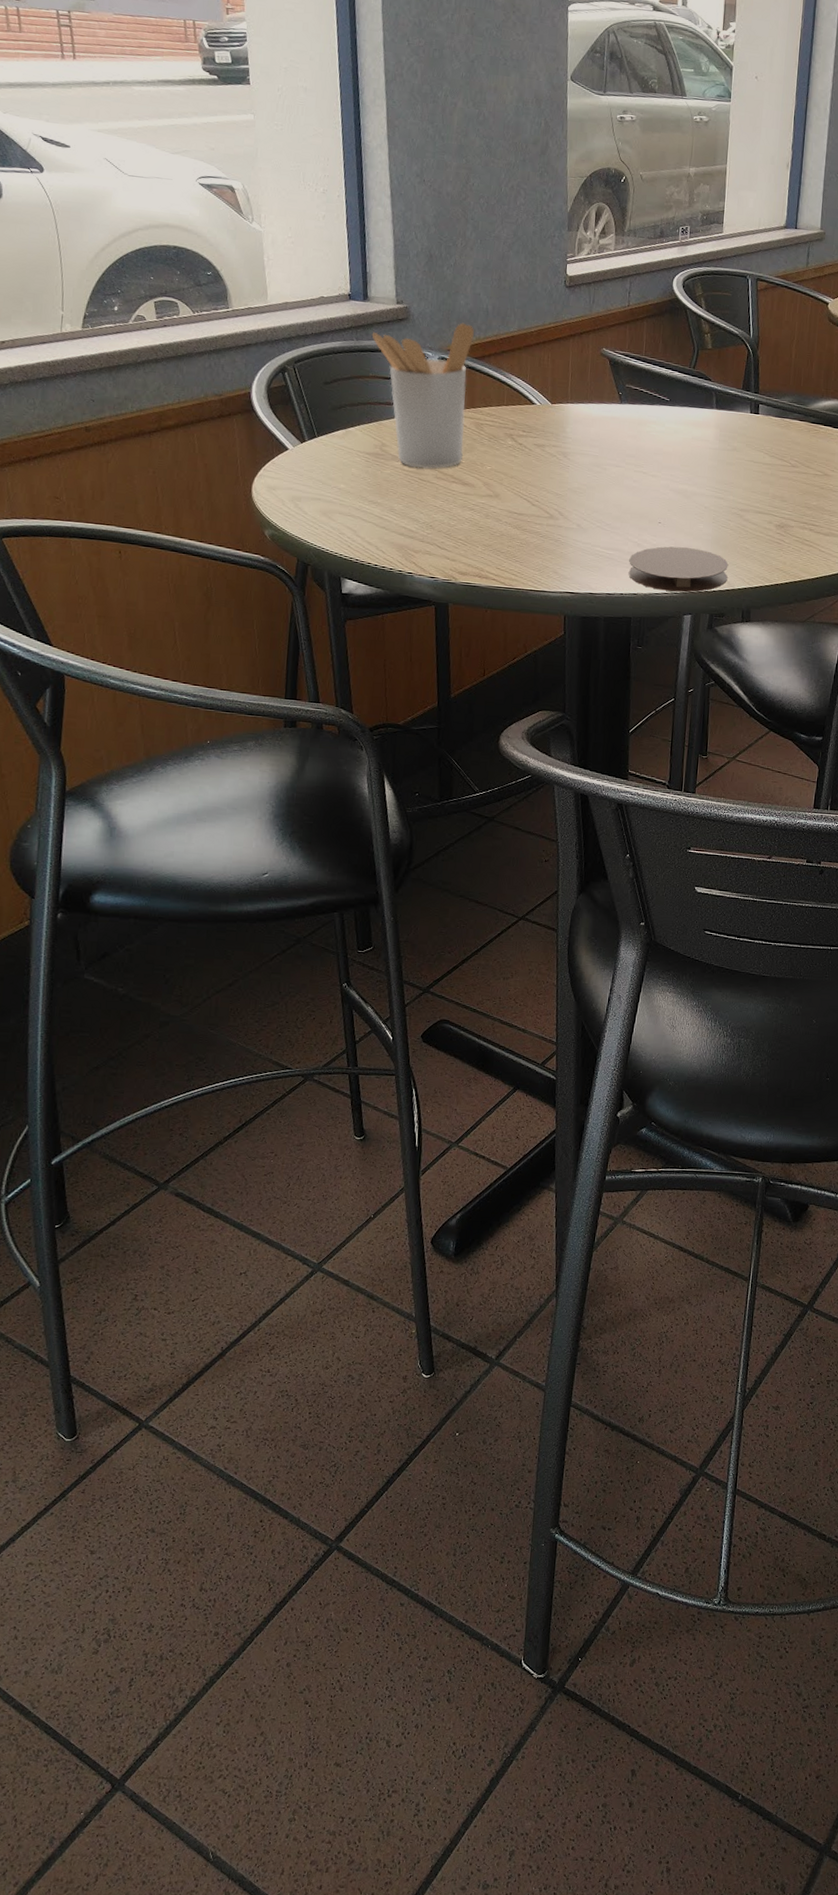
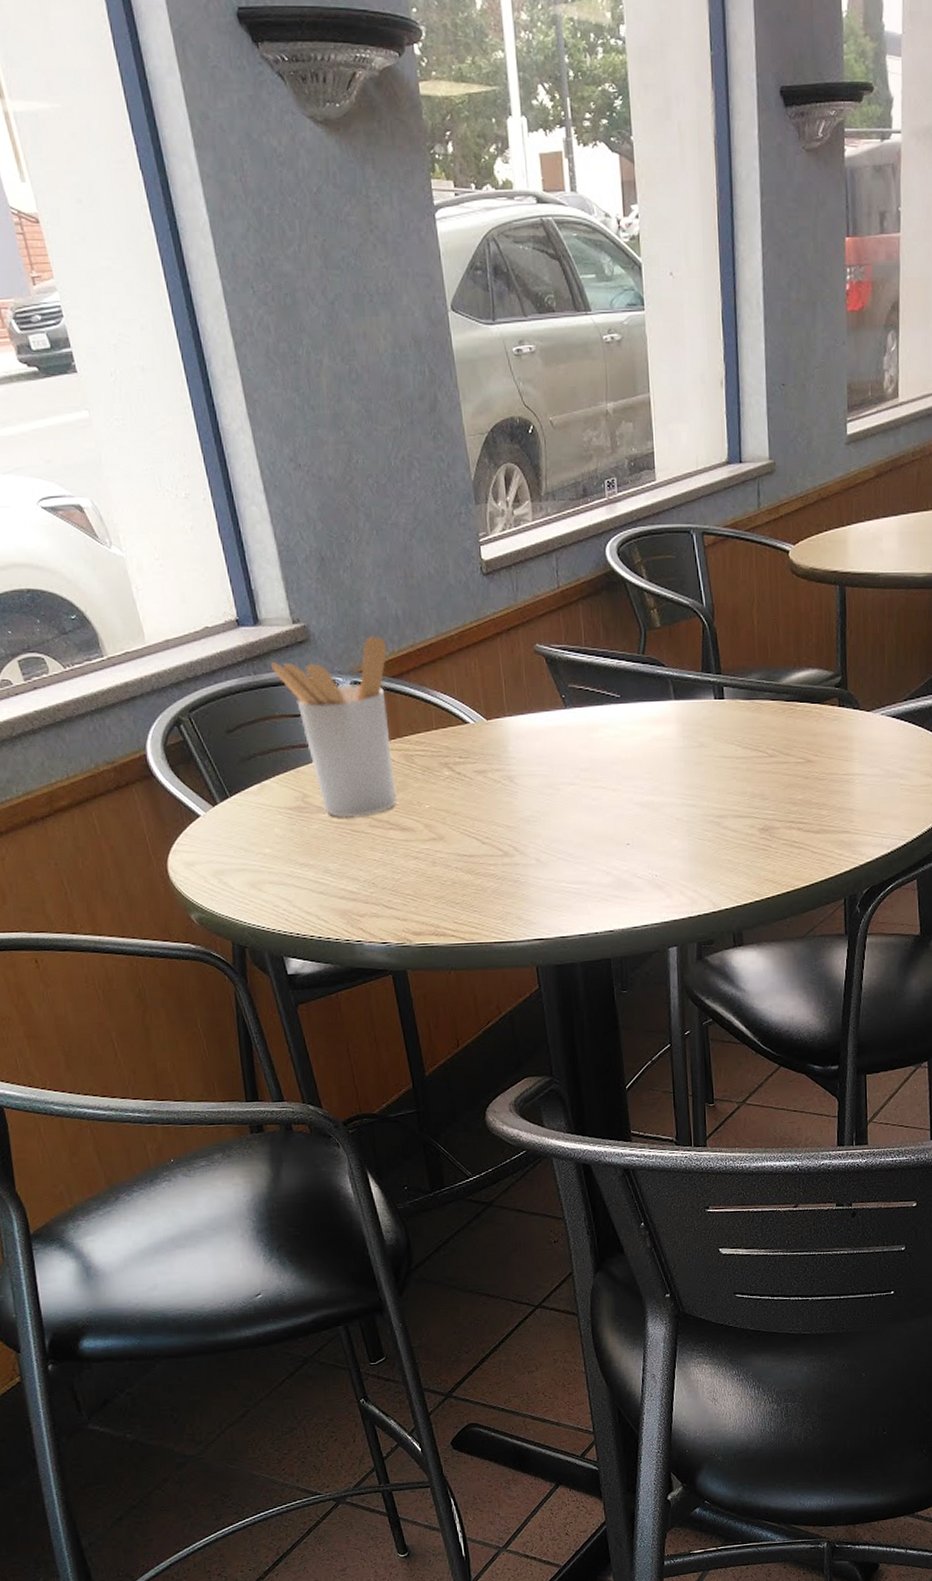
coaster: present [628,546,729,593] -> none [599,869,712,923]

